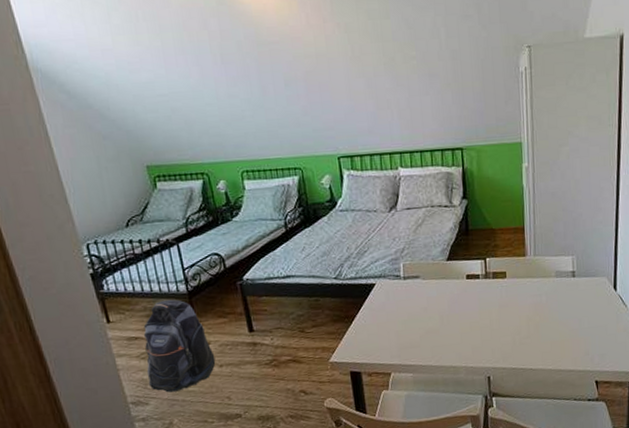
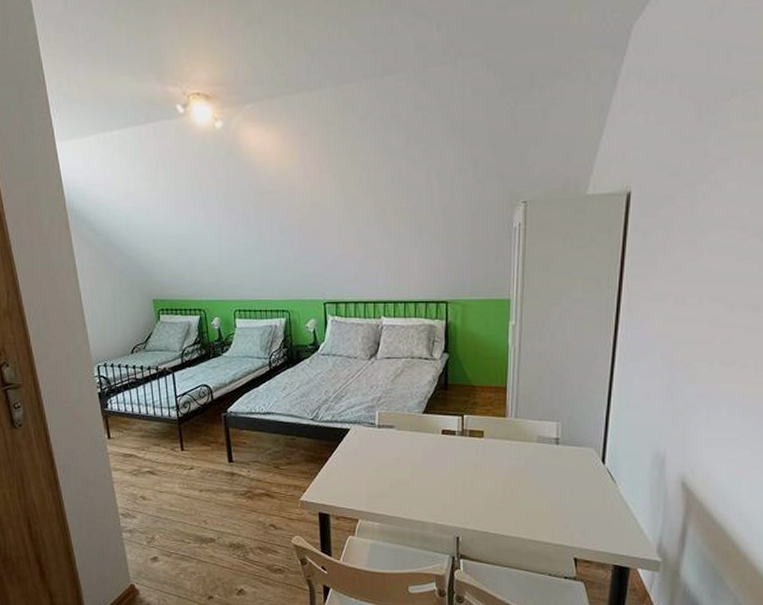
backpack: present [143,299,216,393] -> none [136,423,197,509]

